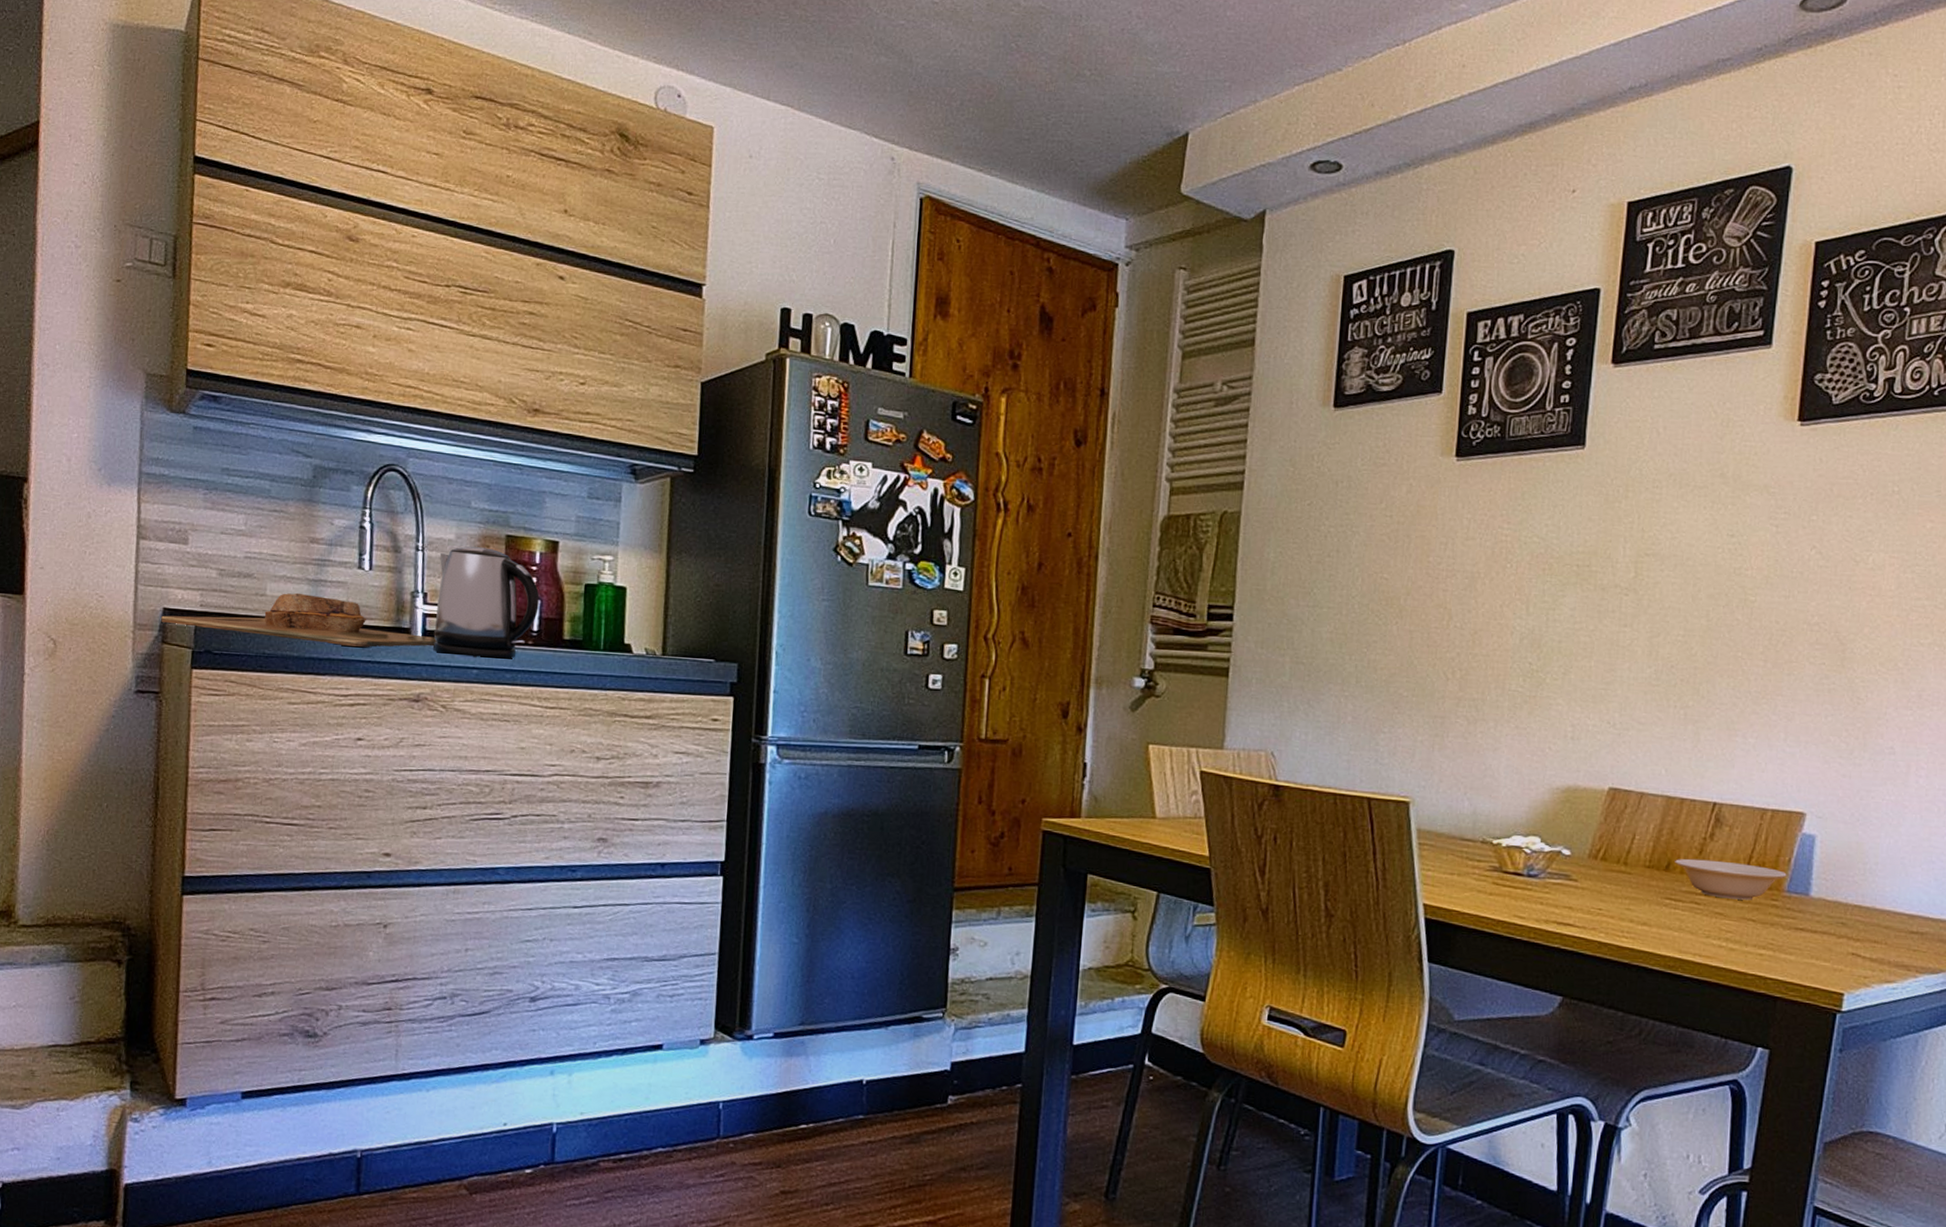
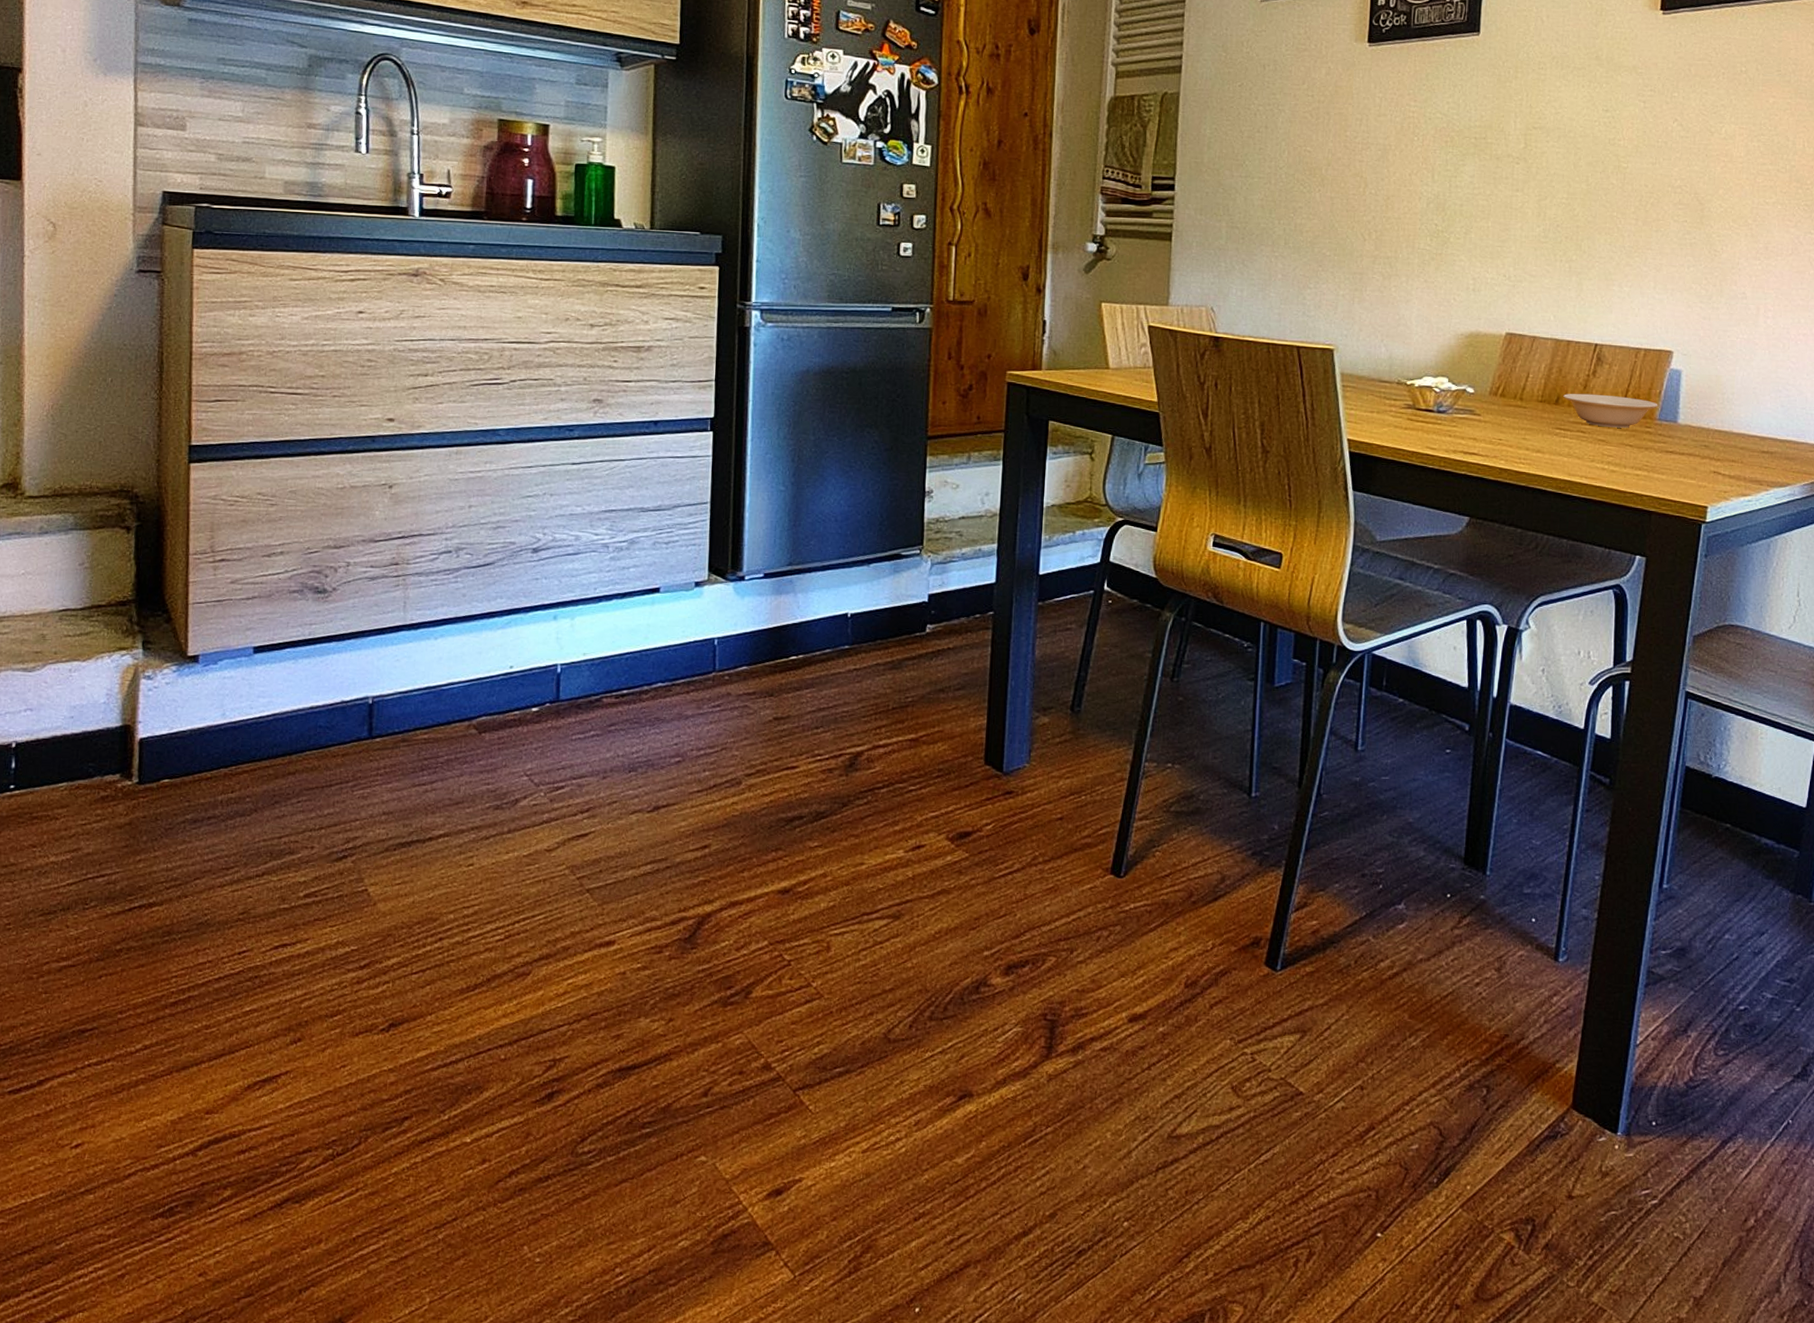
cutting board: present [161,592,438,648] -> none [161,175,435,226]
kettle: present [433,546,540,659] -> none [430,130,532,235]

